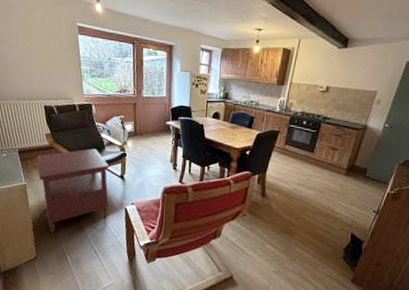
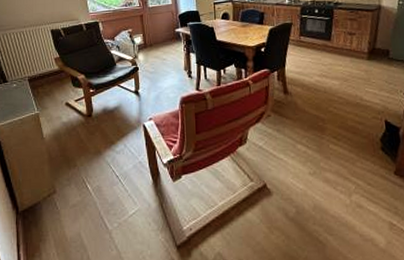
side table: present [36,148,109,233] -> none [47,66,126,162]

